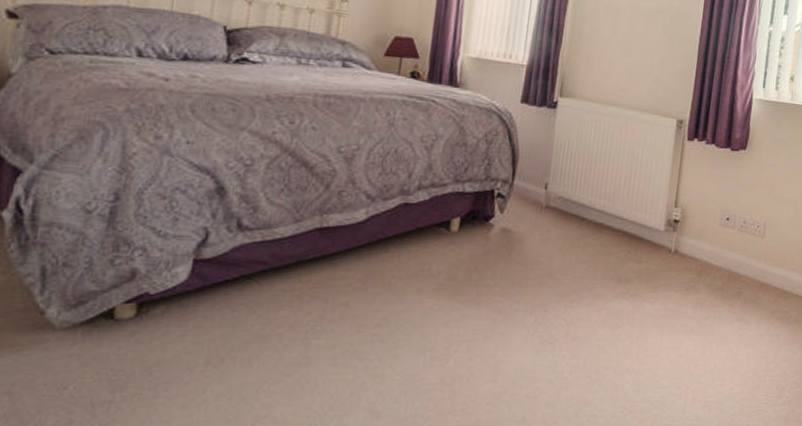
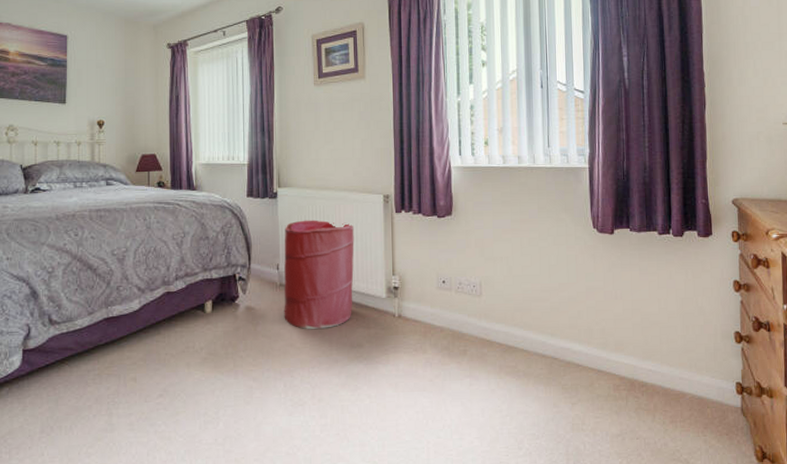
laundry hamper: none [545,136,640,259] -> present [284,220,354,329]

